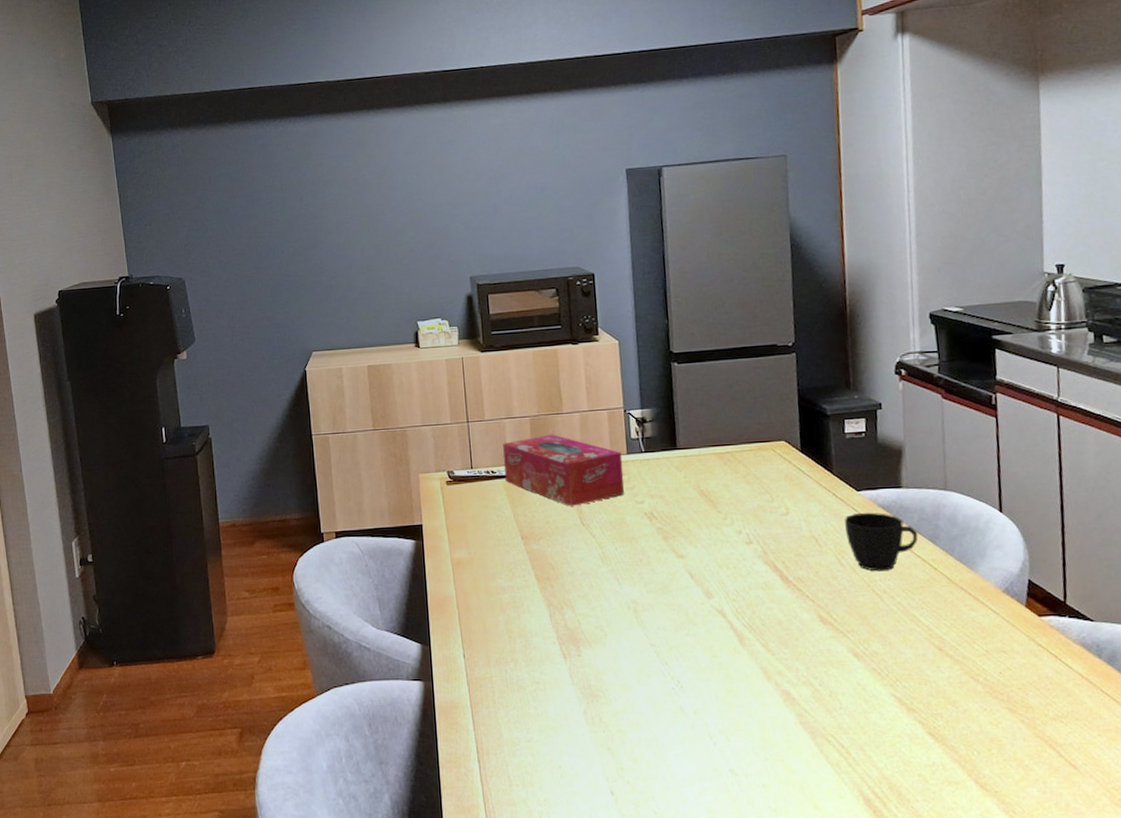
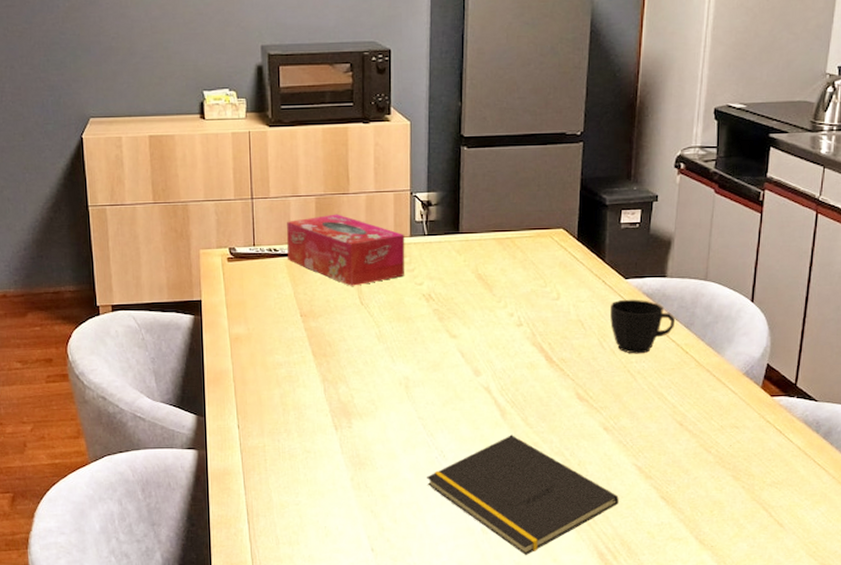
notepad: none [665,662,881,802] -> present [427,435,619,556]

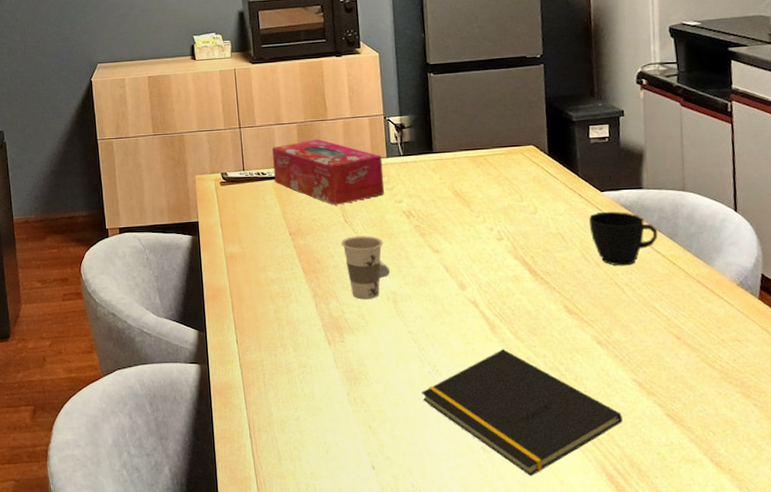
cup: none [355,319,405,385] -> present [340,235,391,300]

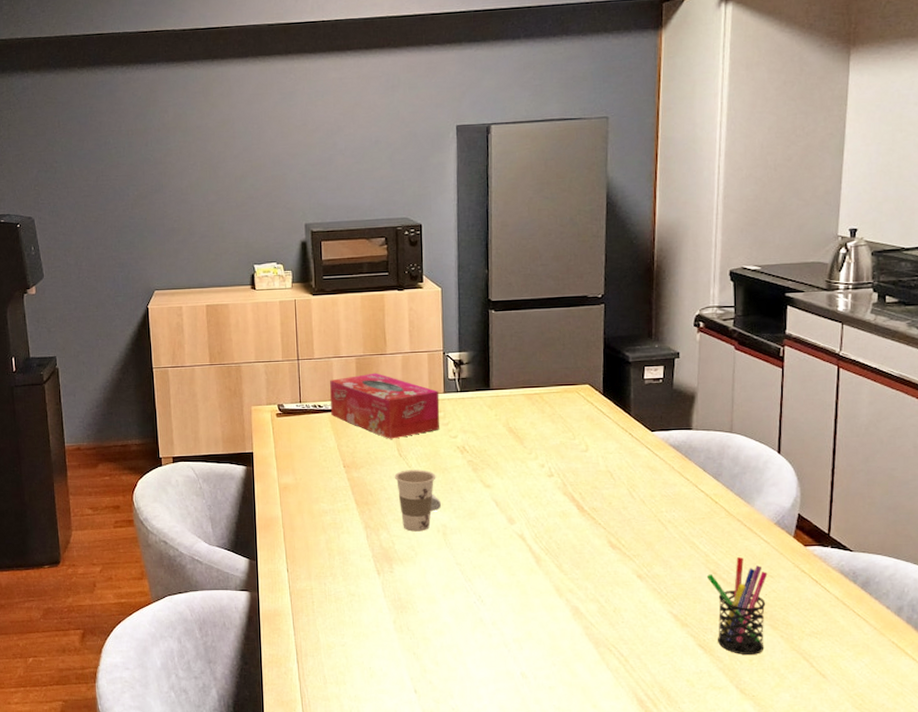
notepad: present [422,349,623,477] -> none [466,581,656,701]
cup: present [589,211,658,266] -> none [638,450,703,504]
pen holder: none [670,321,738,426] -> present [706,557,768,656]

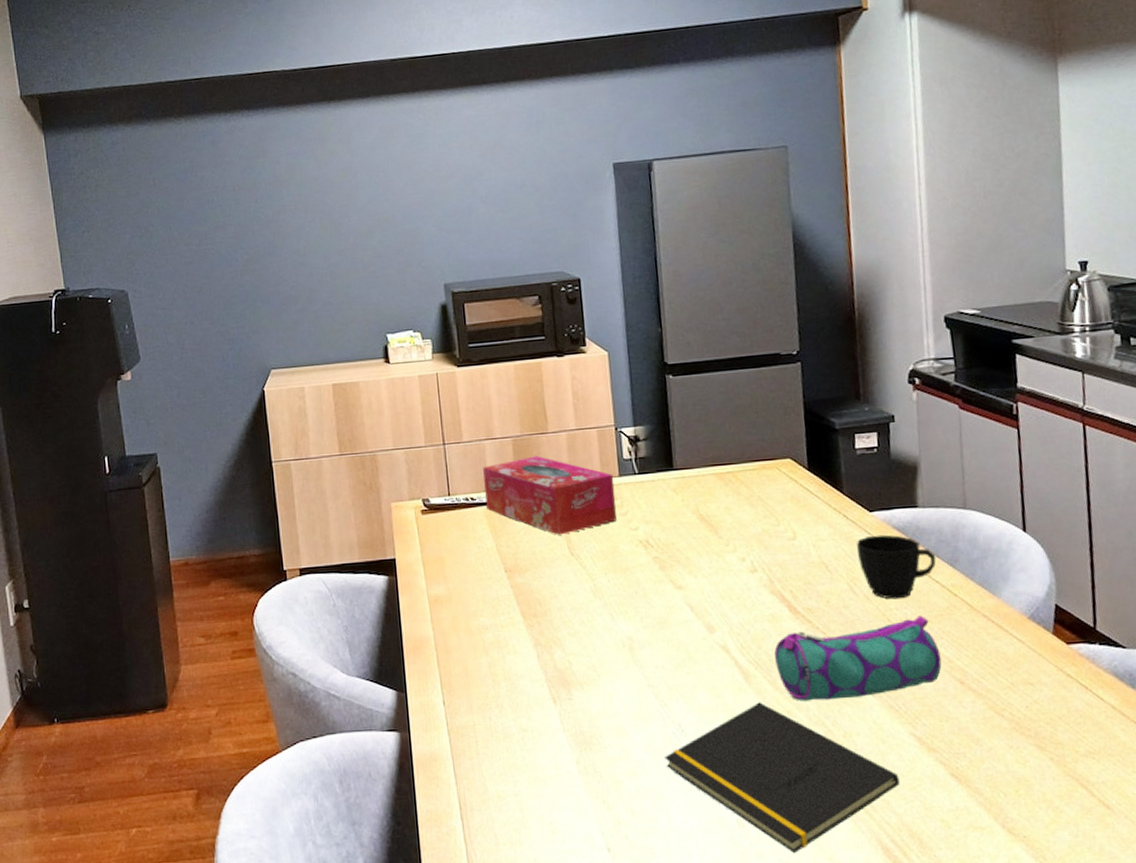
cup: present [394,469,442,532] -> none [566,570,626,648]
notepad: none [466,581,656,701] -> present [665,702,900,854]
pencil case: none [562,518,700,582] -> present [774,615,942,701]
cup: none [638,450,703,504] -> present [857,534,936,599]
pen holder: present [706,557,768,656] -> none [952,661,1032,785]

